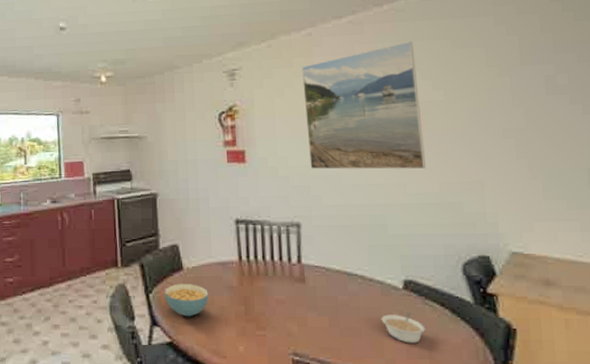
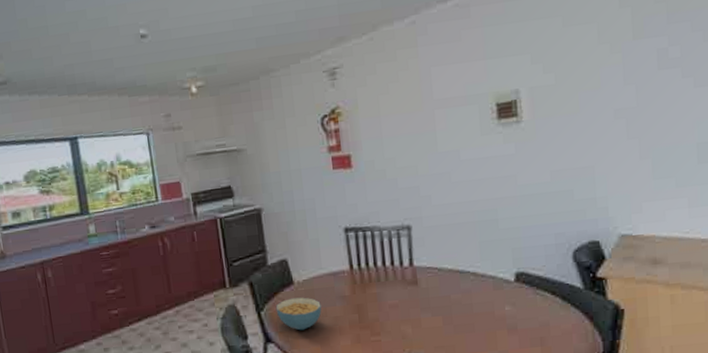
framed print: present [302,41,426,170] -> none [407,22,536,169]
legume: present [381,312,426,344] -> none [493,303,537,334]

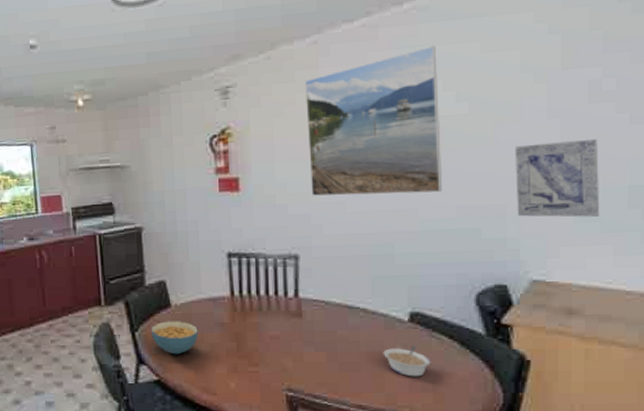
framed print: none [407,22,536,169] -> present [305,46,442,196]
legume: none [493,303,537,334] -> present [383,345,431,377]
wall art: none [598,101,675,177] -> present [515,138,600,218]

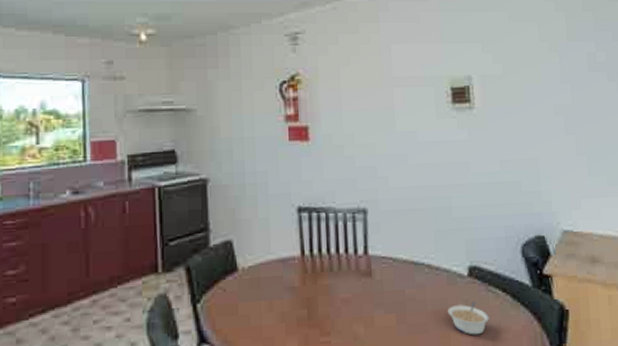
cereal bowl: present [150,321,198,355] -> none [214,287,267,329]
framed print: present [305,46,442,196] -> none [368,12,487,148]
wall art: present [515,138,600,218] -> none [540,102,606,172]

